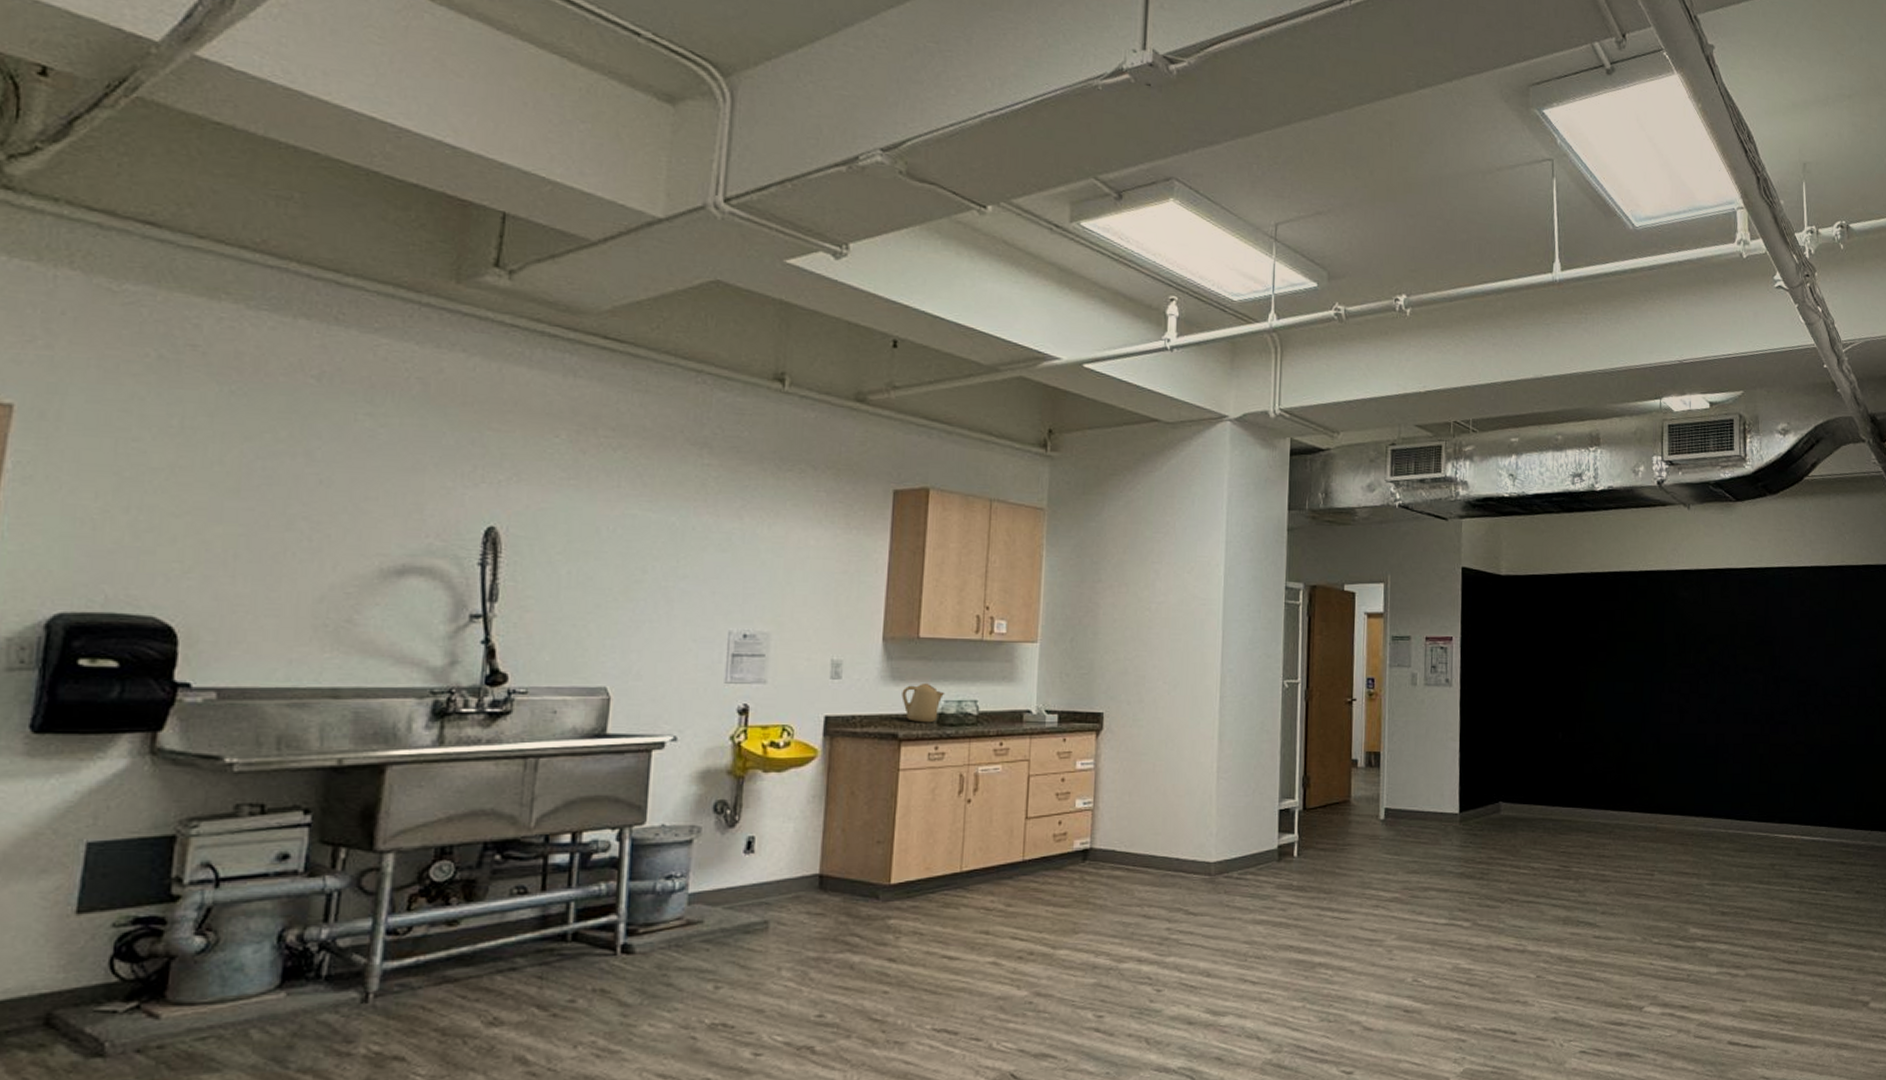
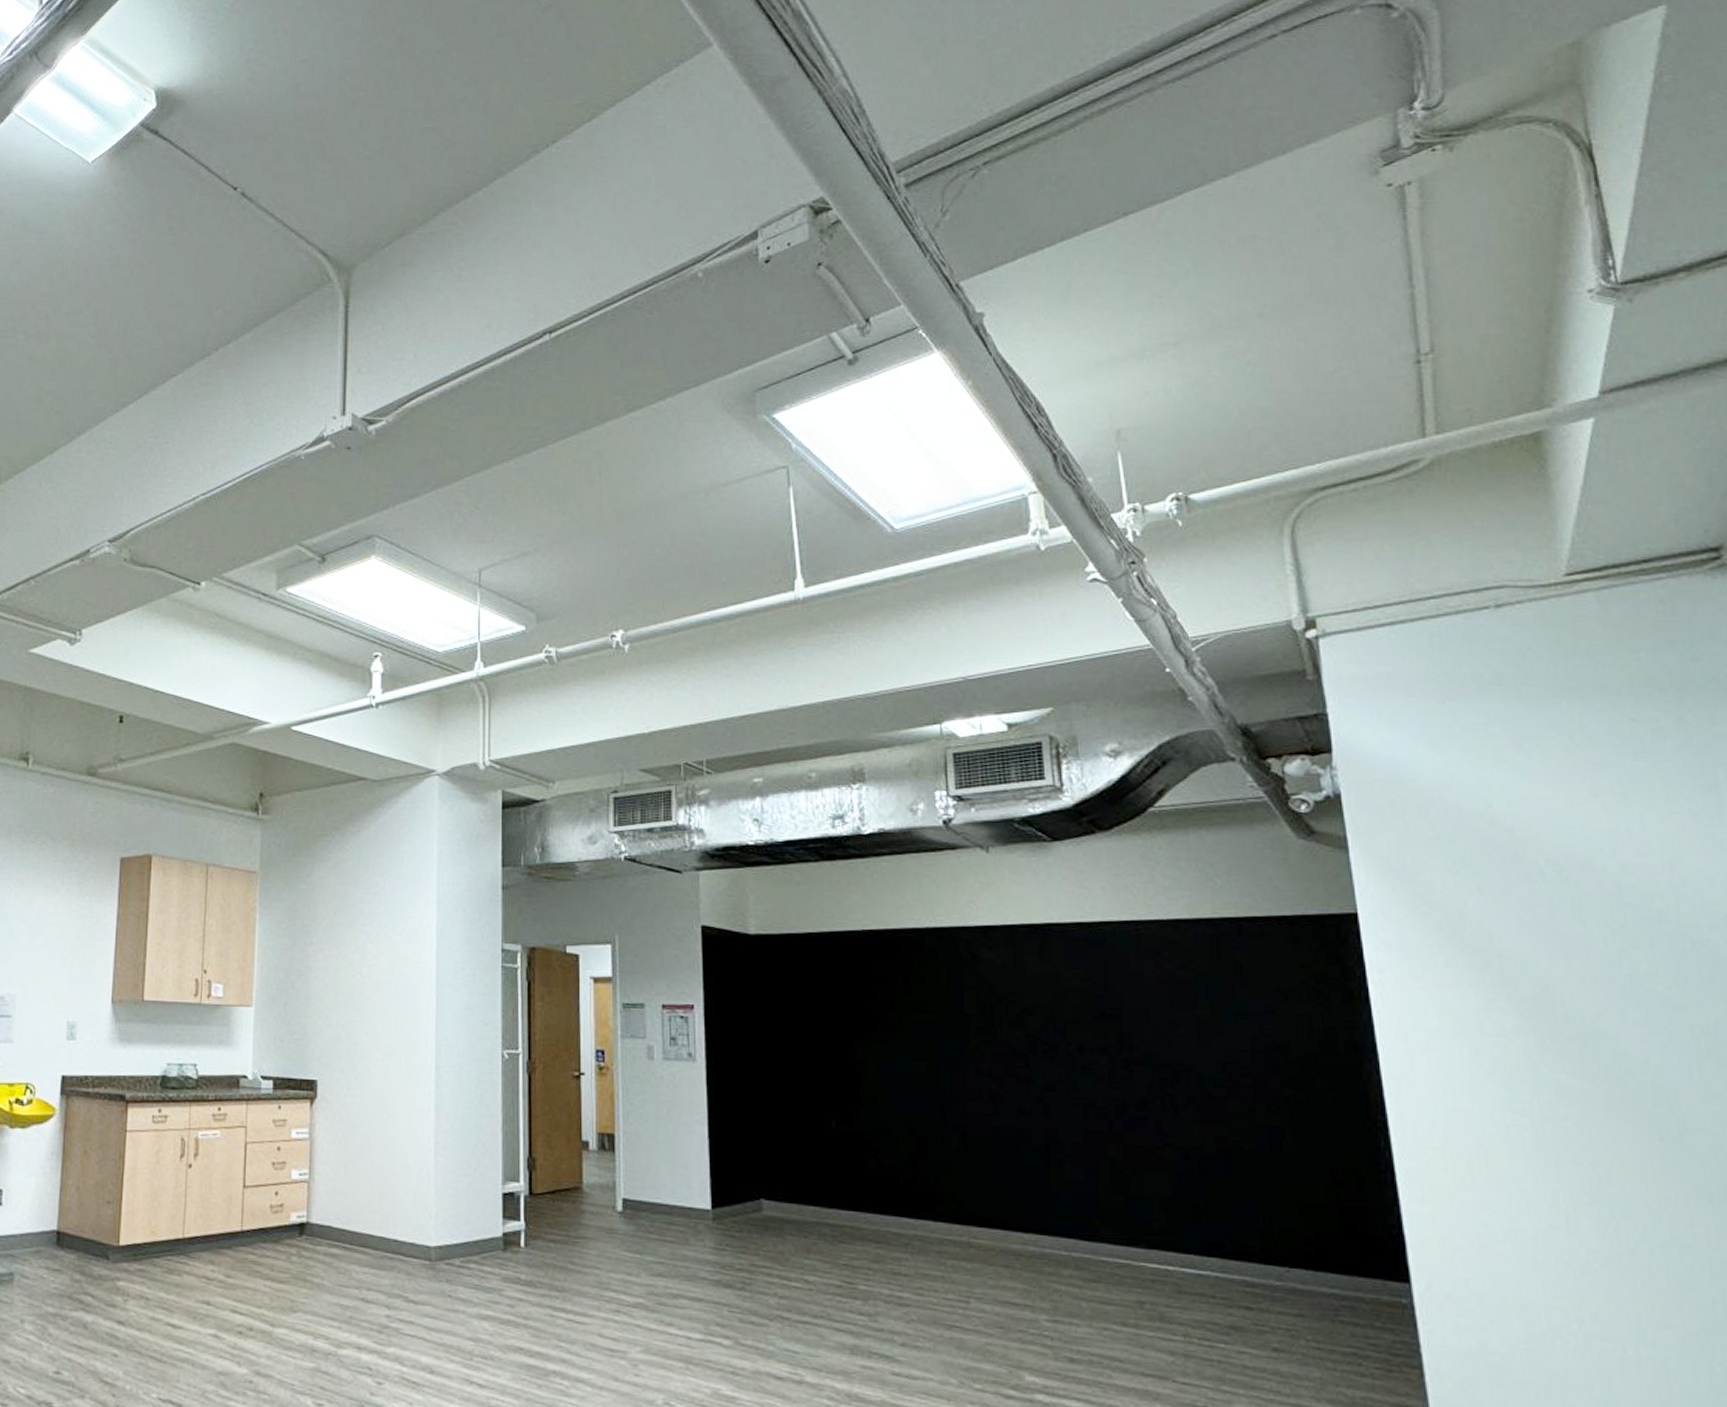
kettle: present [902,682,945,723] -> none [128,1045,168,1086]

